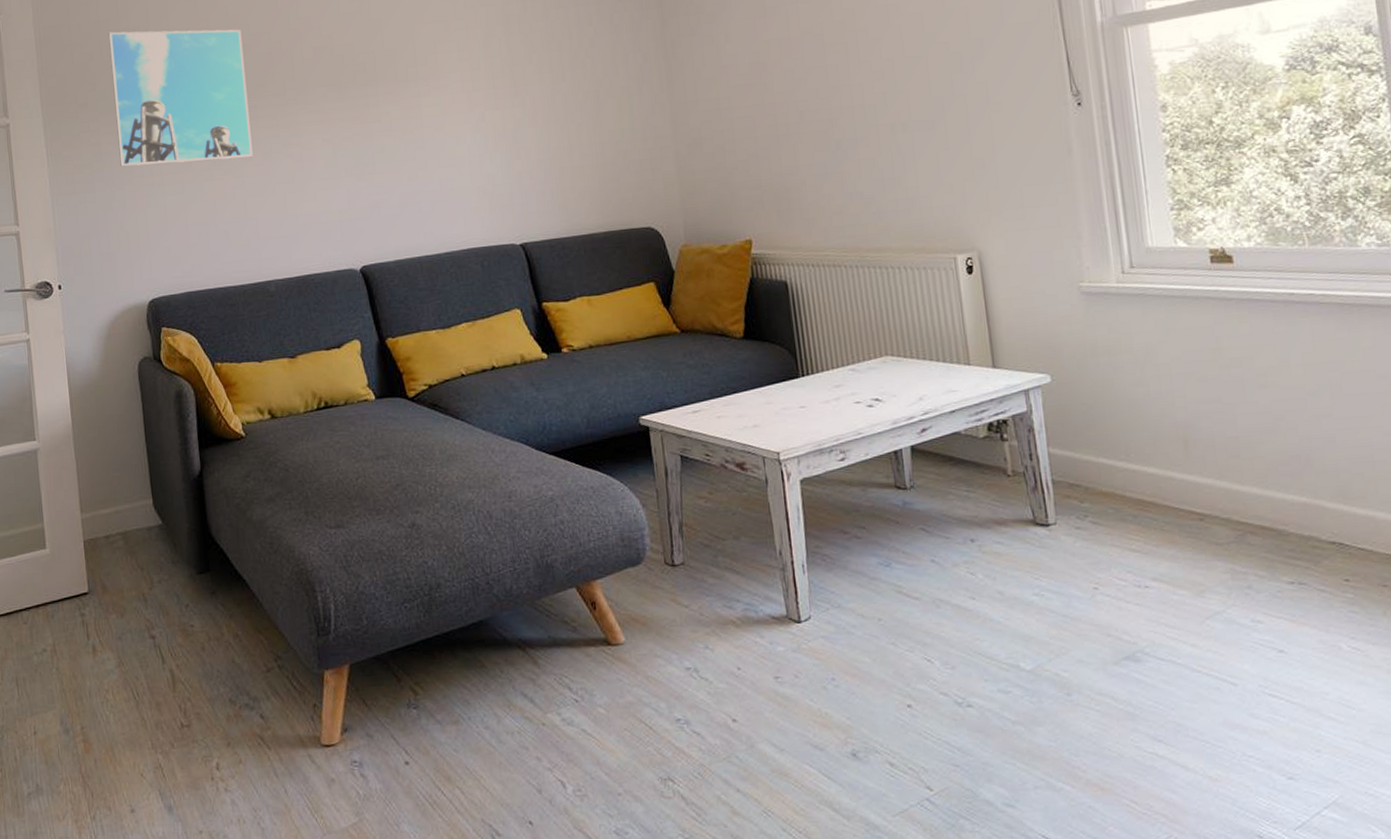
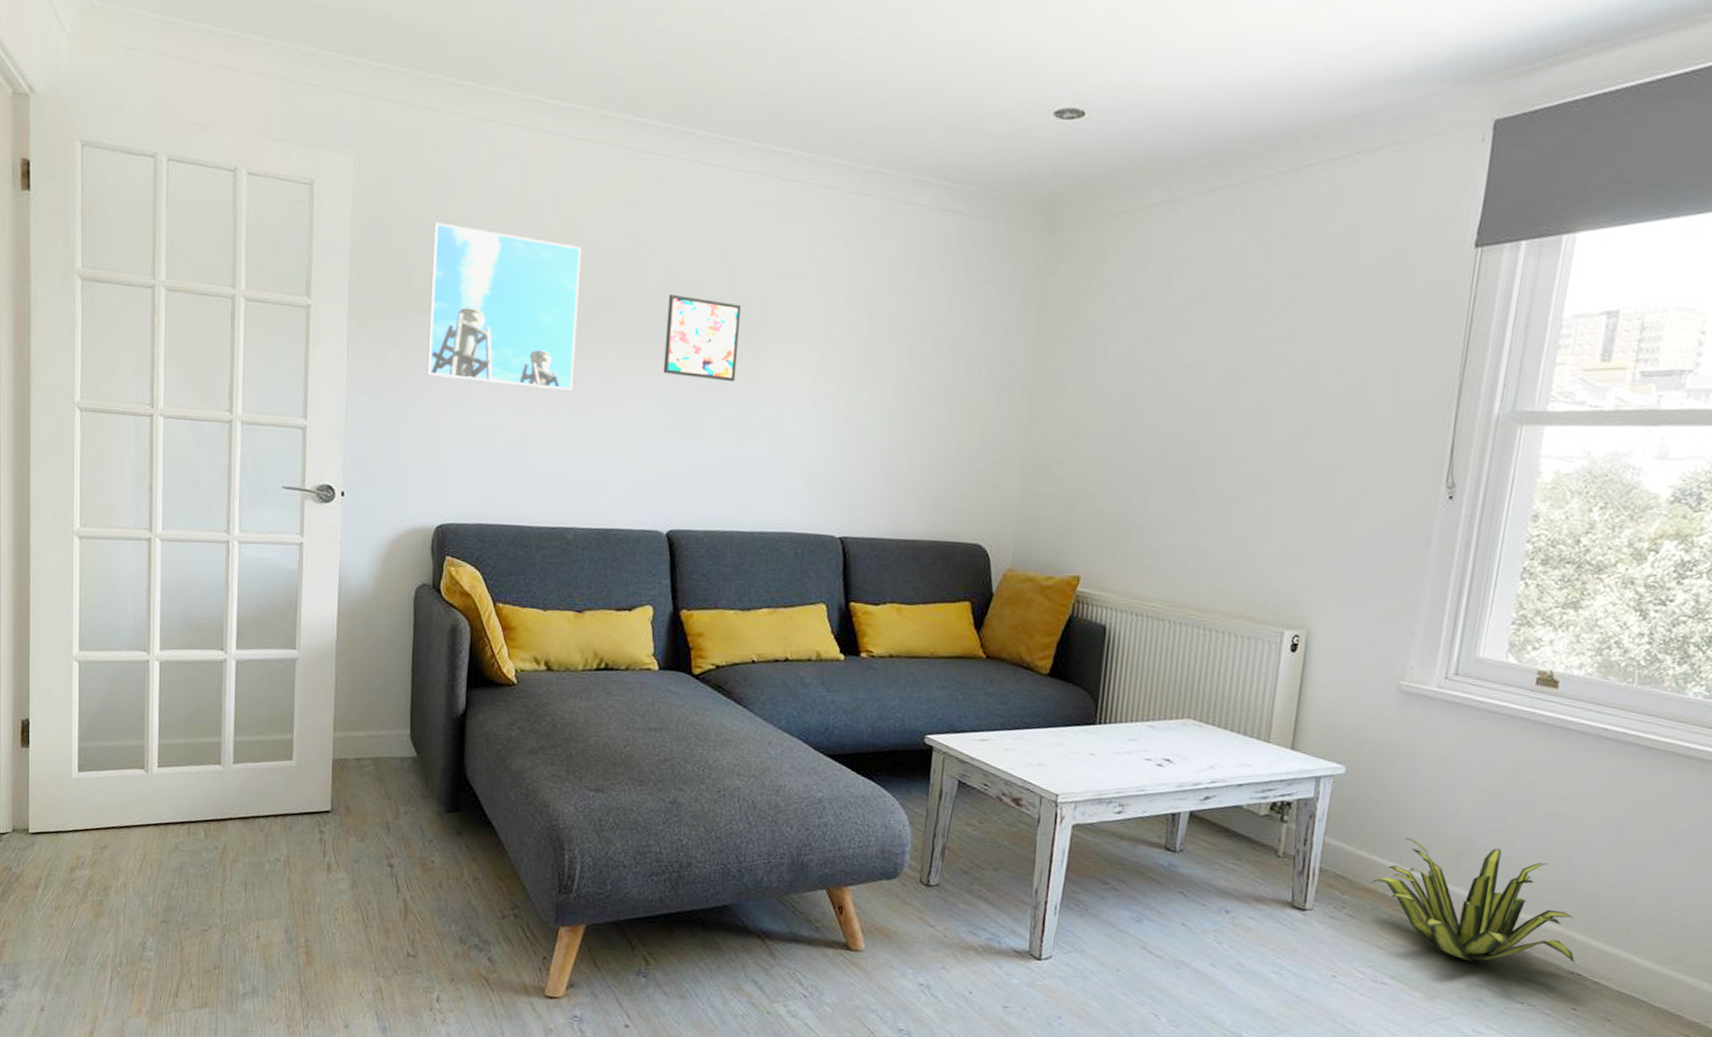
wall art: none [325,53,398,126] -> present [663,295,742,382]
decorative plant: none [1106,430,1333,549] -> present [1371,838,1575,963]

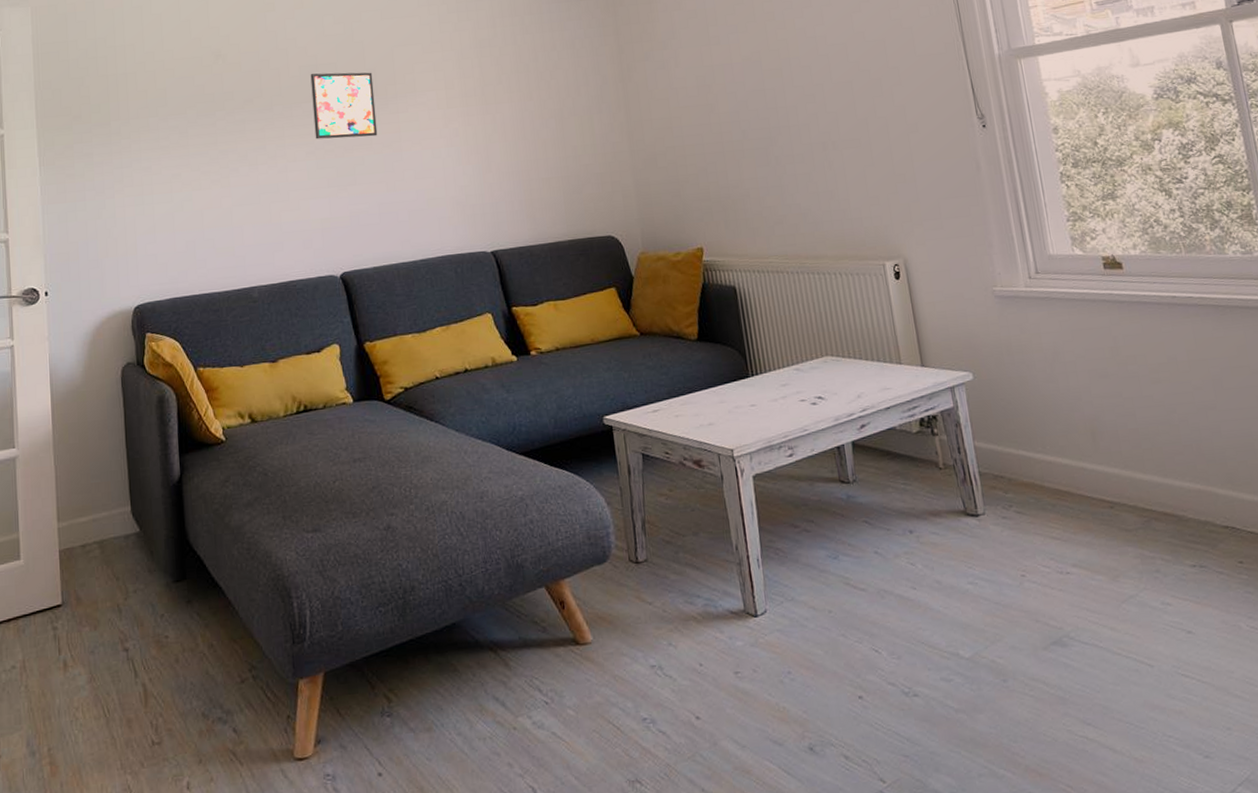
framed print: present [427,222,582,391] -> none [104,48,240,177]
decorative plant: present [1371,838,1575,963] -> none [1027,422,1225,535]

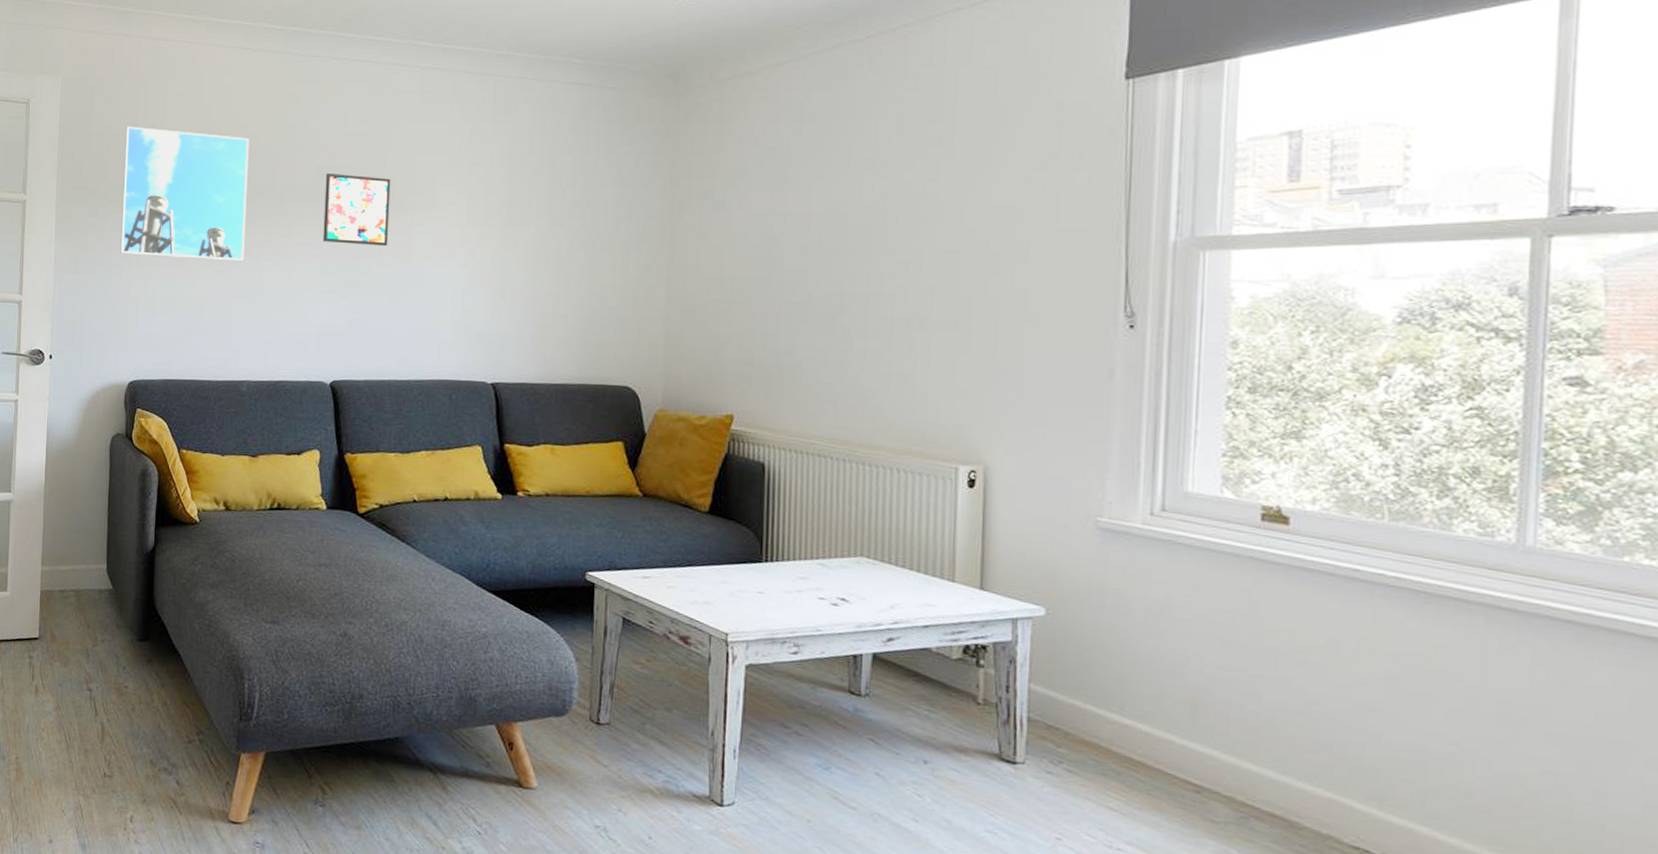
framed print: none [104,48,240,177] -> present [120,126,250,261]

